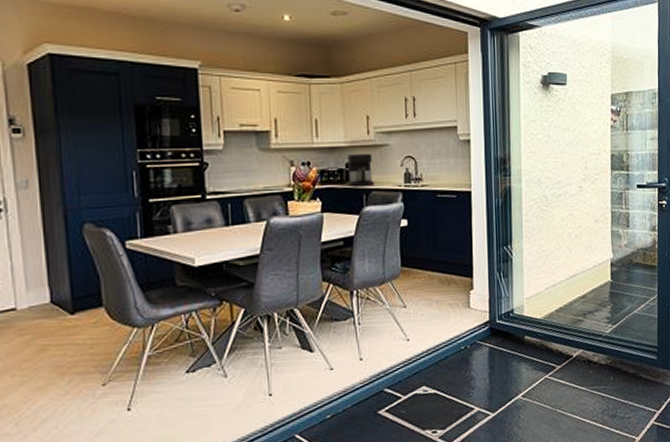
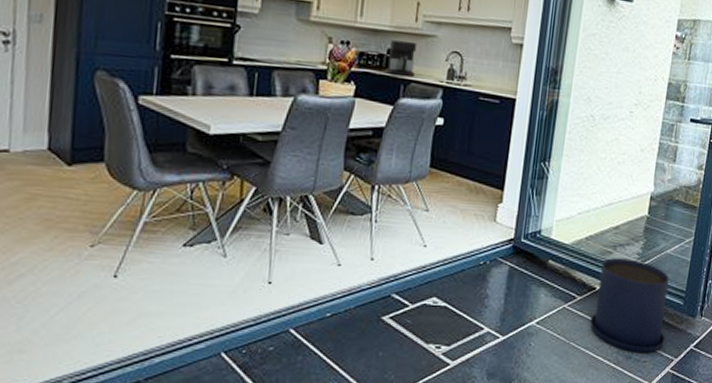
planter: none [572,323,646,411] -> present [590,258,669,353]

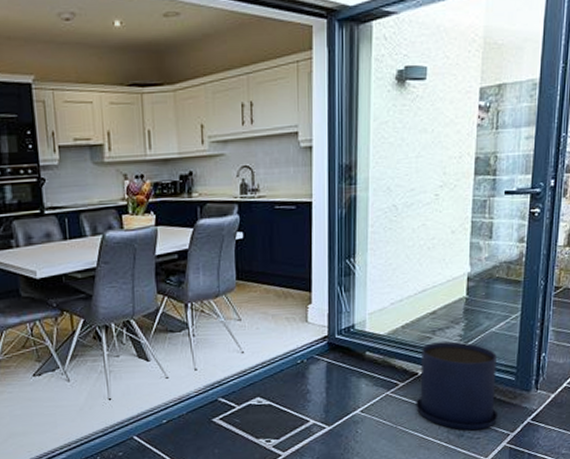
coffee maker: present [388,40,416,77] -> none [182,164,209,200]

